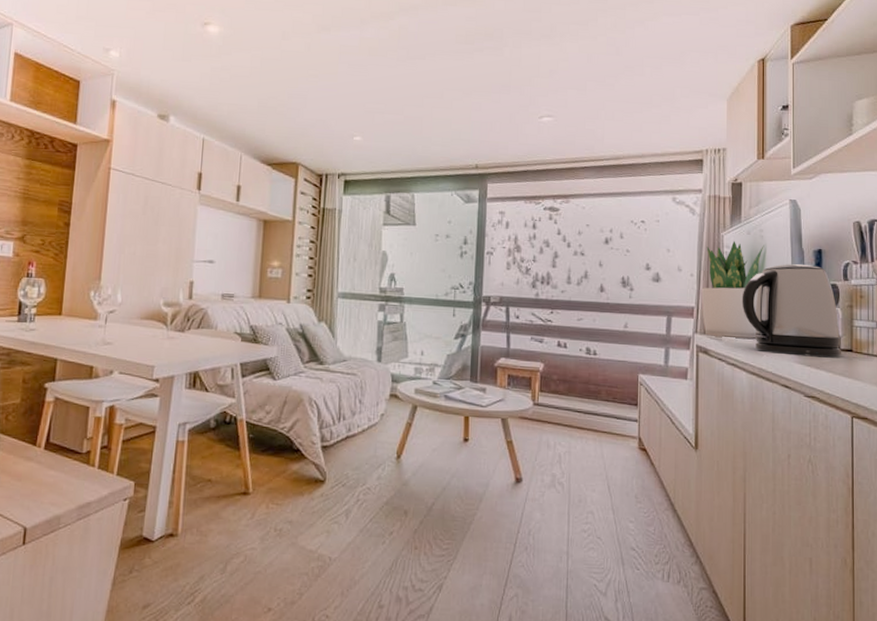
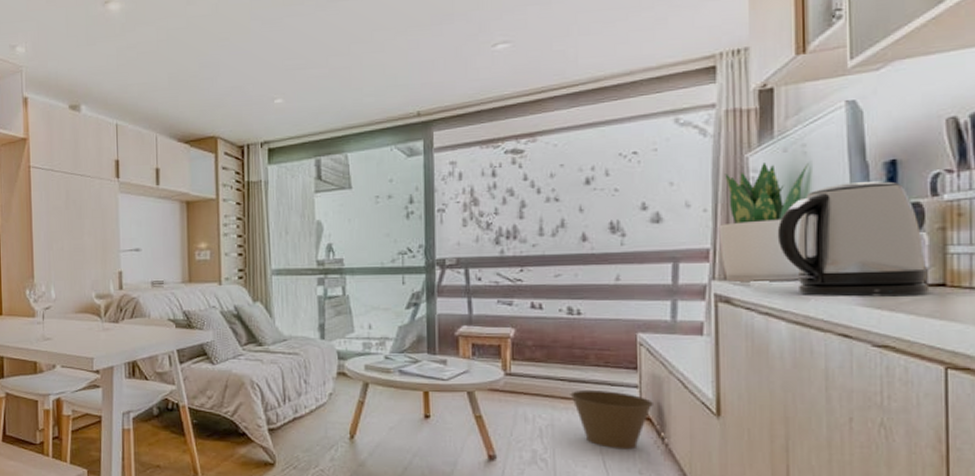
basket: none [585,421,649,477] -> present [570,389,655,450]

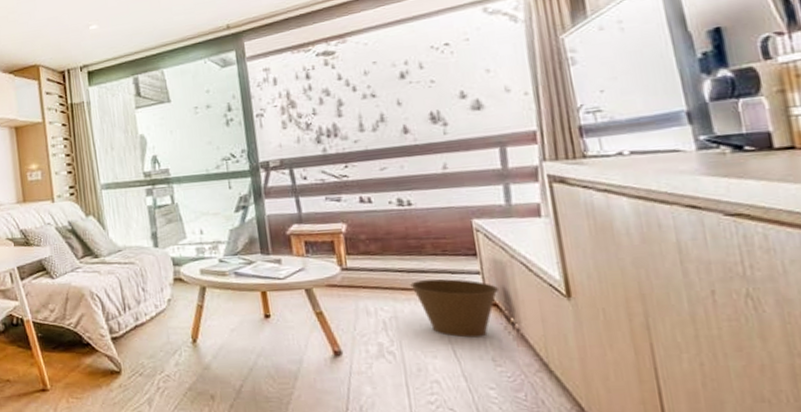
planter: present [719,162,809,282] -> none [541,38,635,162]
kettle: present [777,181,930,297] -> none [604,49,779,169]

